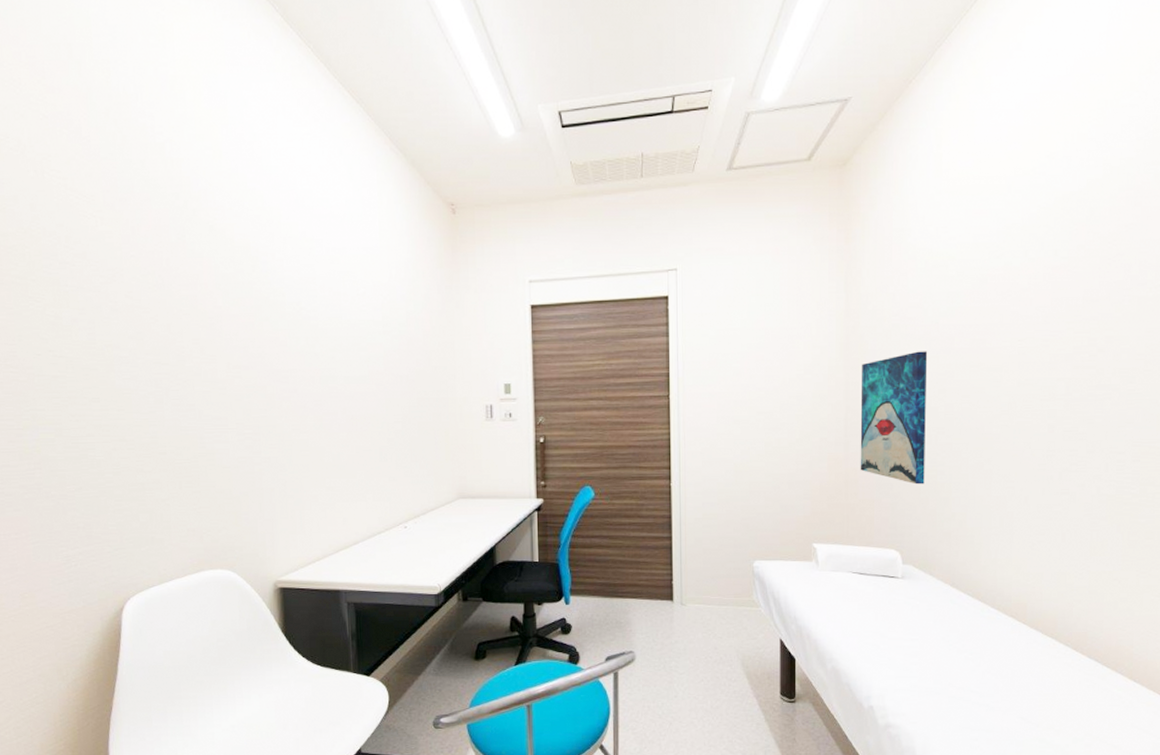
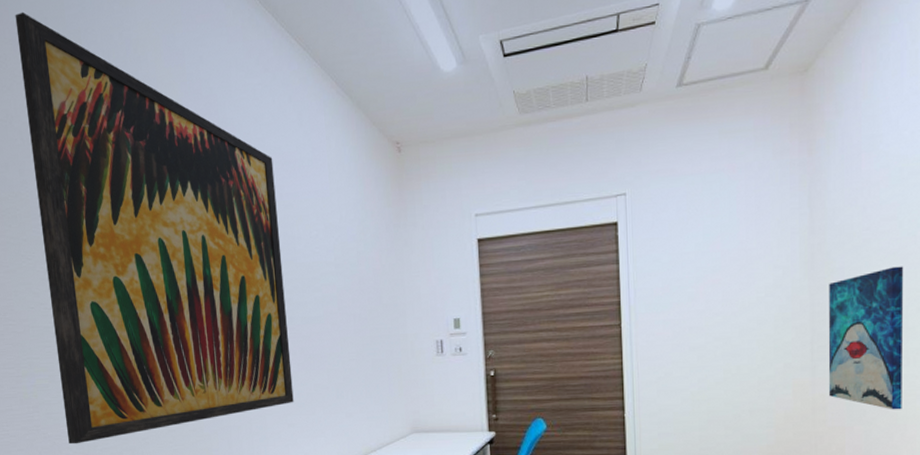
wall art: none [33,35,334,505] -> present [15,11,294,445]

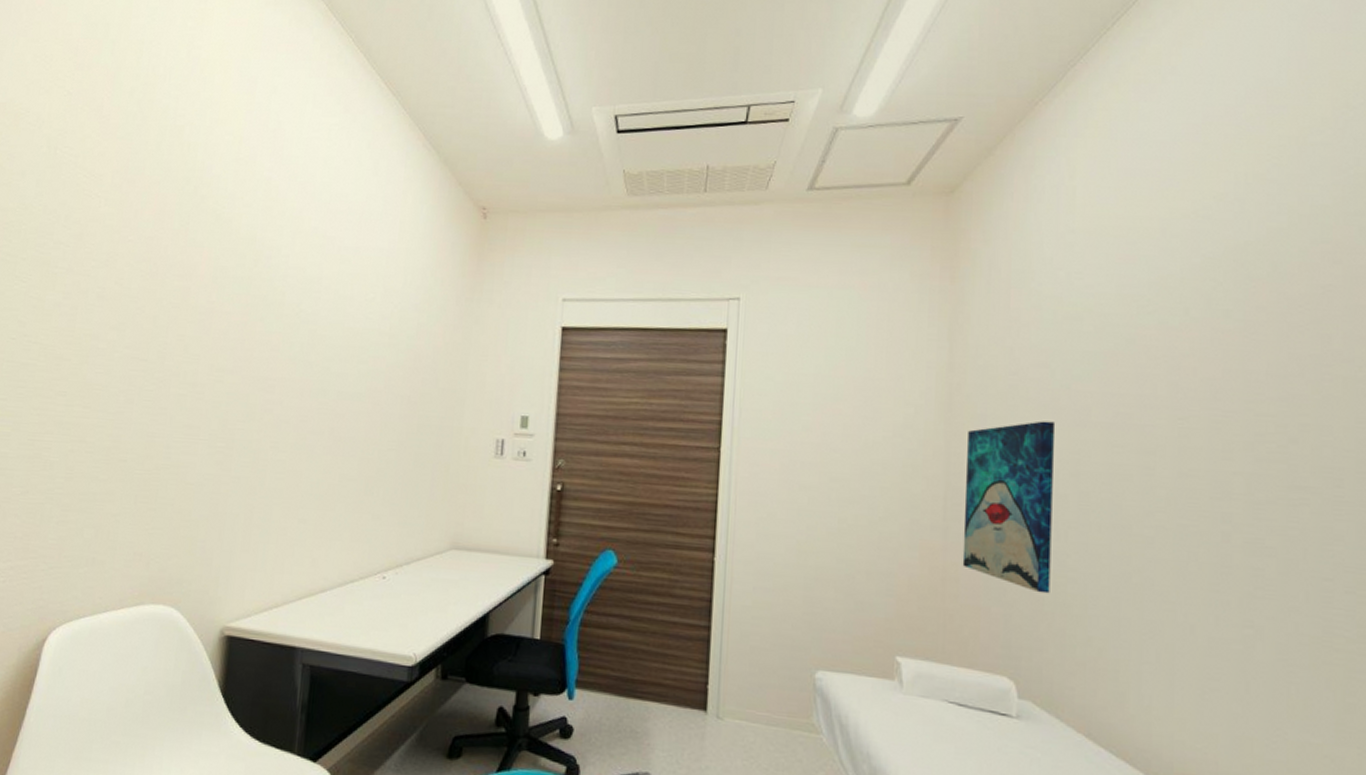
wall art: present [15,11,294,445] -> none [18,14,337,512]

